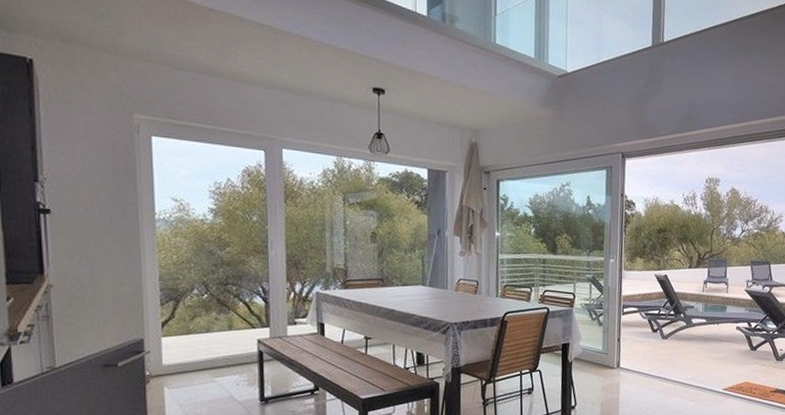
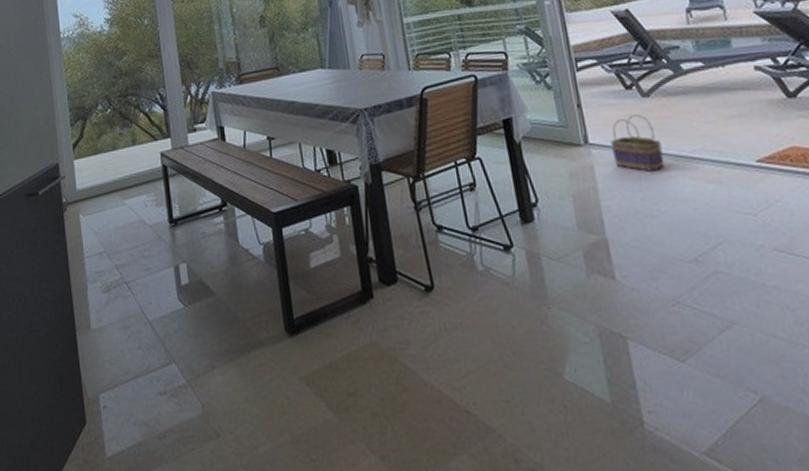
basket: none [634,351,667,390] -> present [610,115,665,172]

